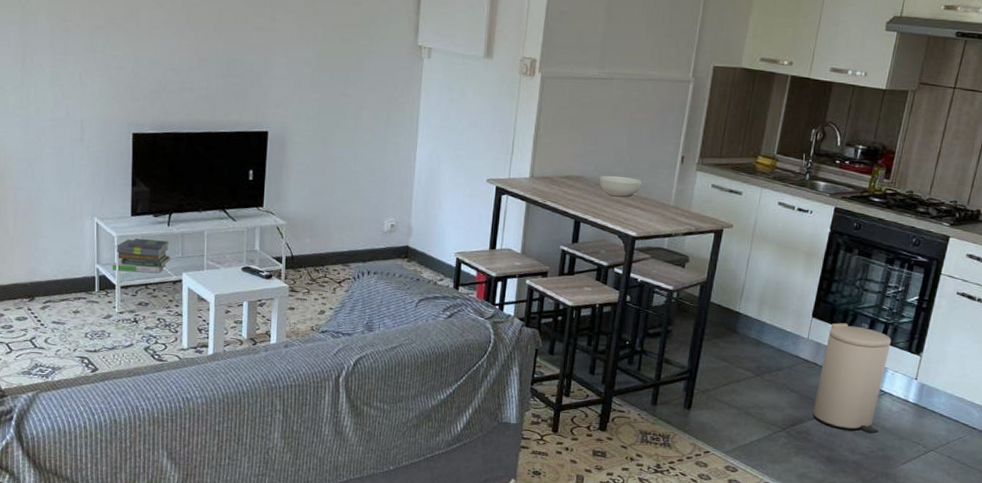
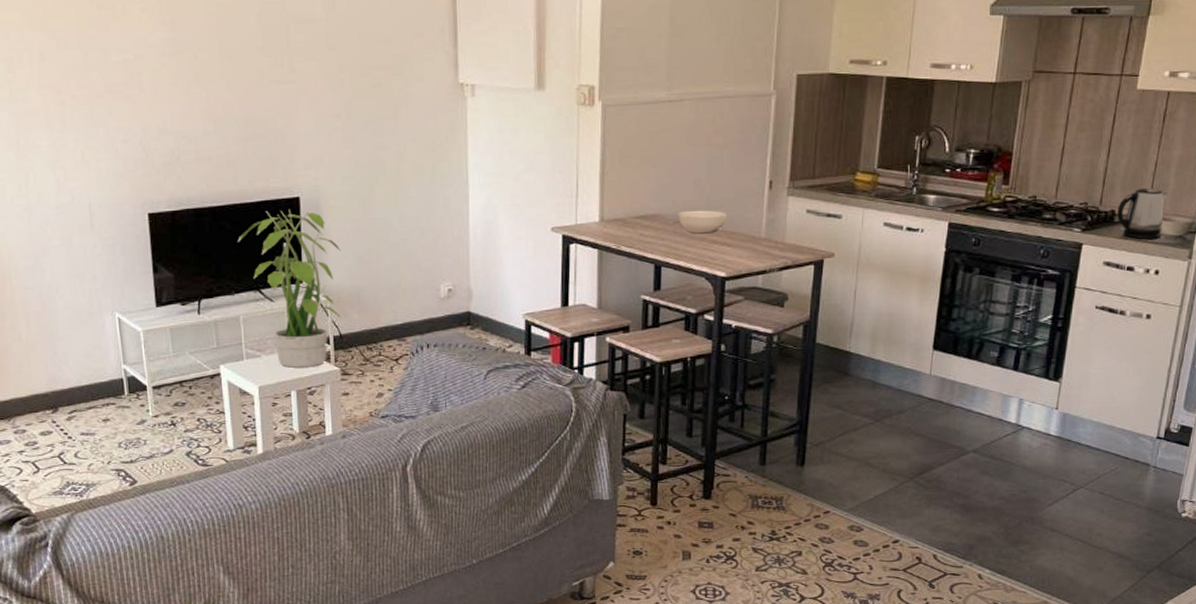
books: present [111,238,171,274] -> none [140,330,206,370]
potted plant: none [209,141,300,282] -> present [238,209,342,368]
pedal bin: present [812,323,892,434] -> none [942,353,1026,475]

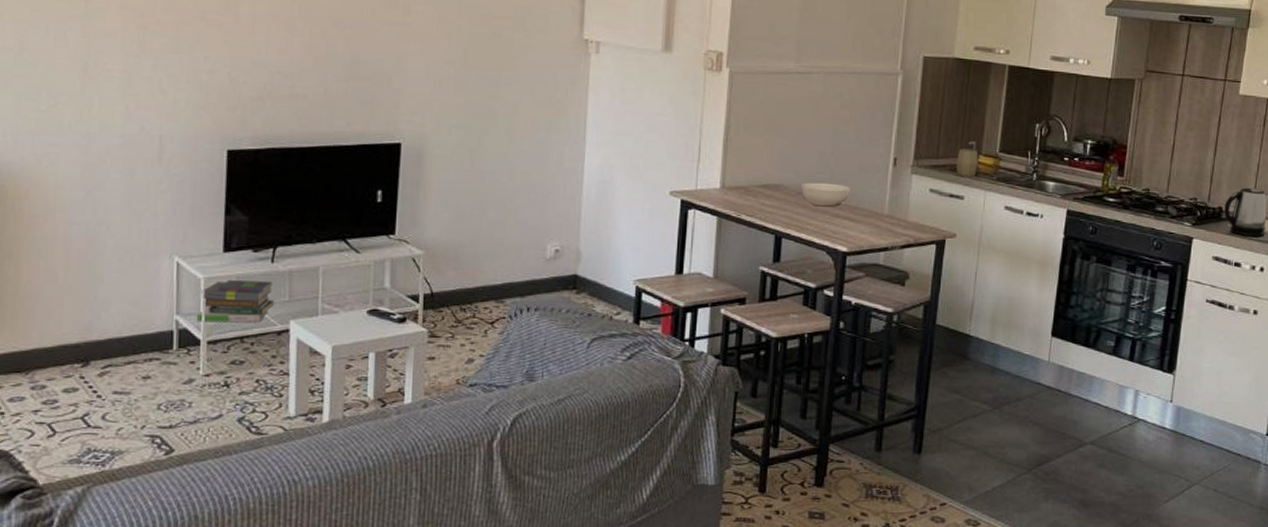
books: none [140,330,206,370] -> present [196,279,275,323]
potted plant: present [238,209,342,368] -> none [326,155,441,327]
soap dispenser: none [834,158,856,196] -> present [956,141,979,178]

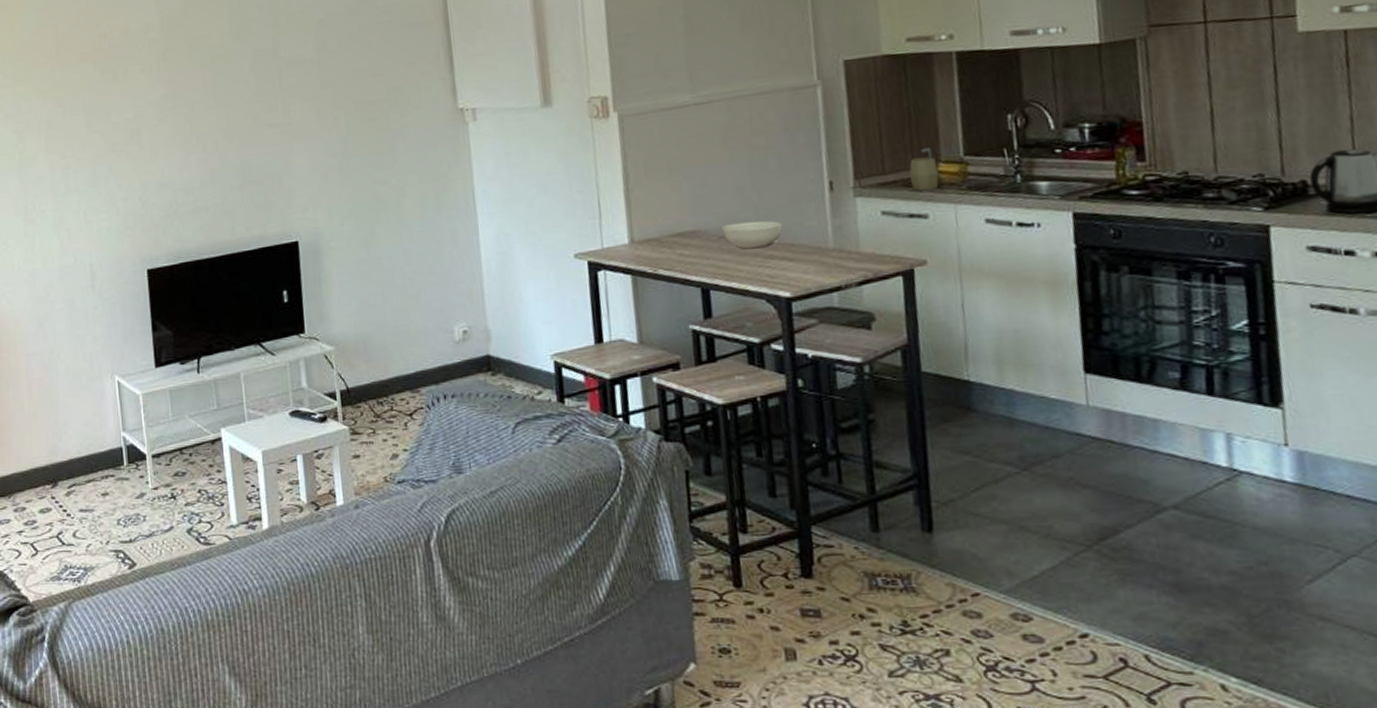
books: present [196,279,275,323] -> none [139,392,206,437]

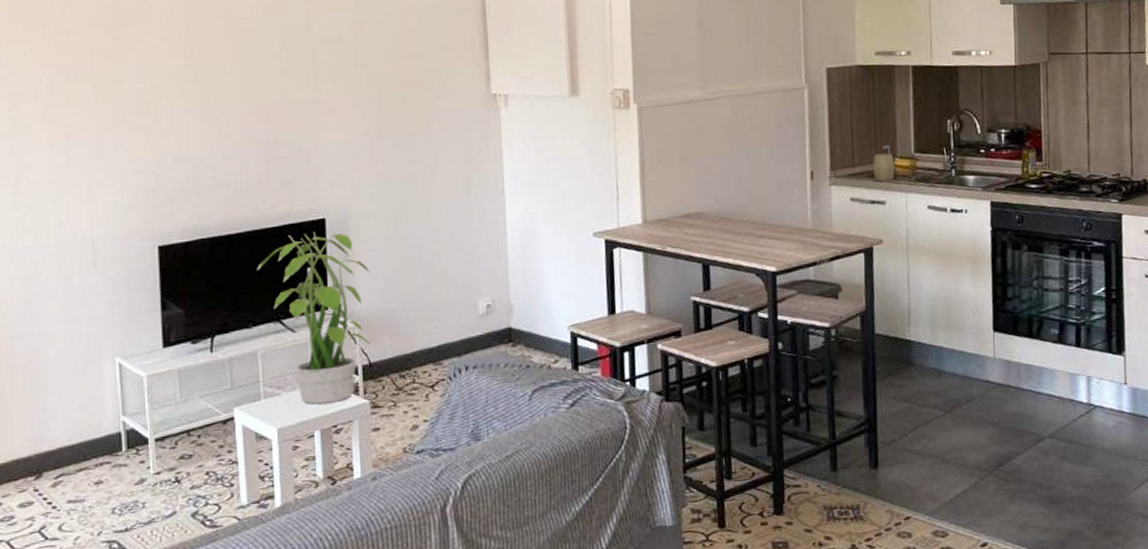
potted plant: none [236,255,348,428] -> present [257,232,371,405]
bowl: present [722,220,783,250] -> none [722,204,772,230]

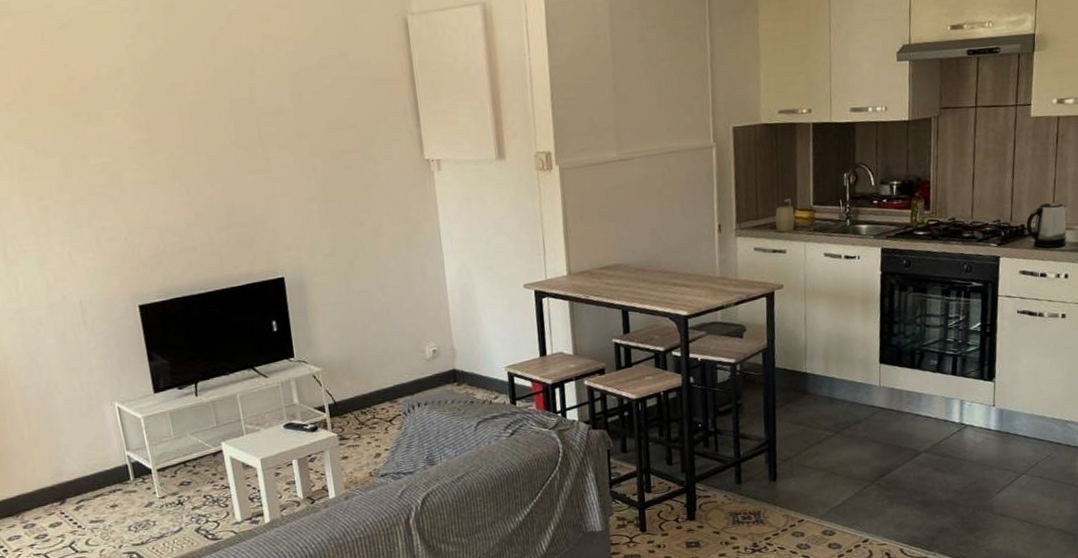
potted plant: present [257,232,371,405] -> none [228,289,335,438]

